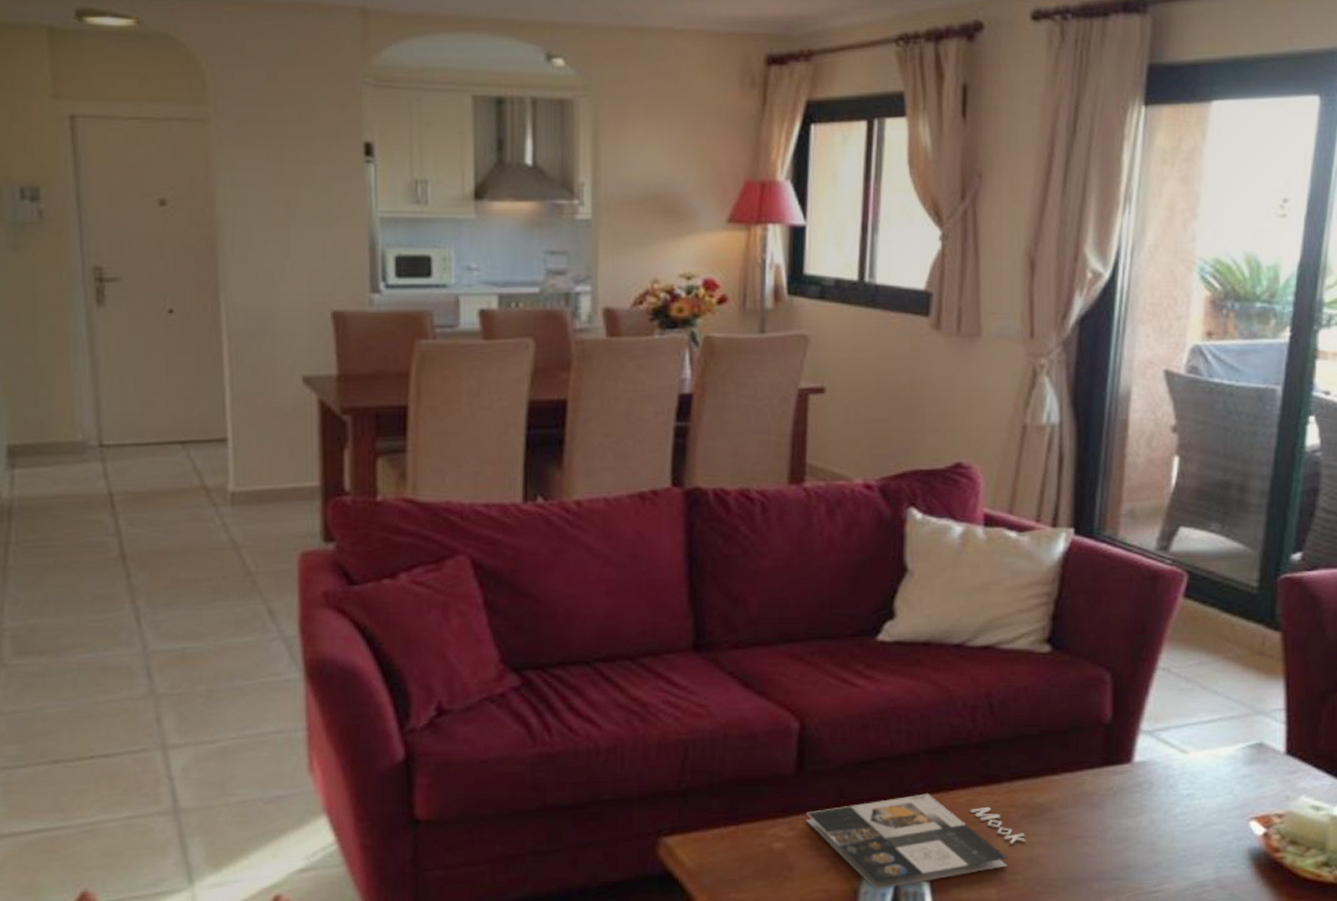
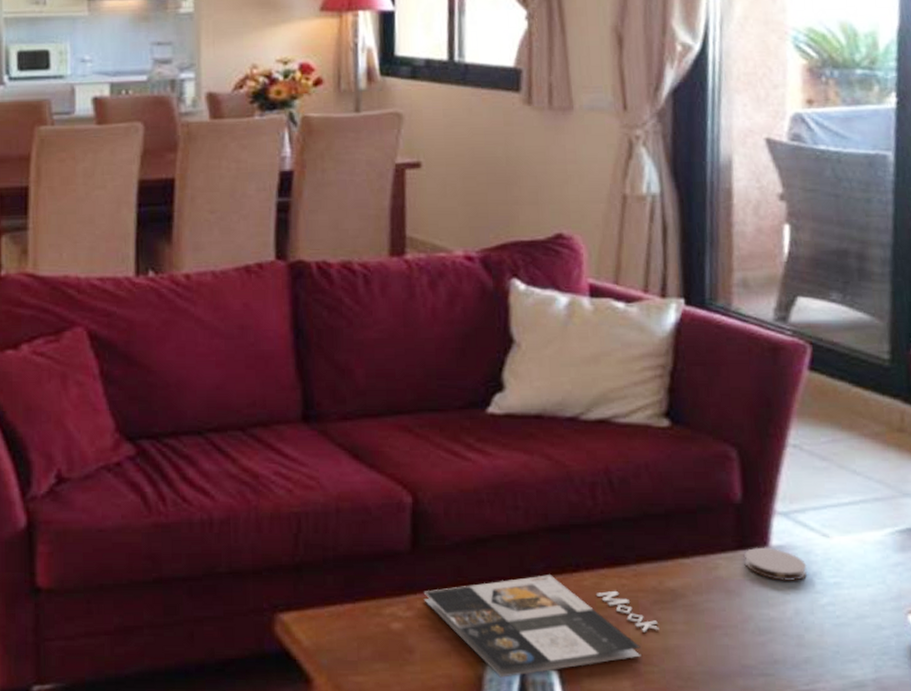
coaster: none [1108,763,1165,794] -> present [744,547,807,581]

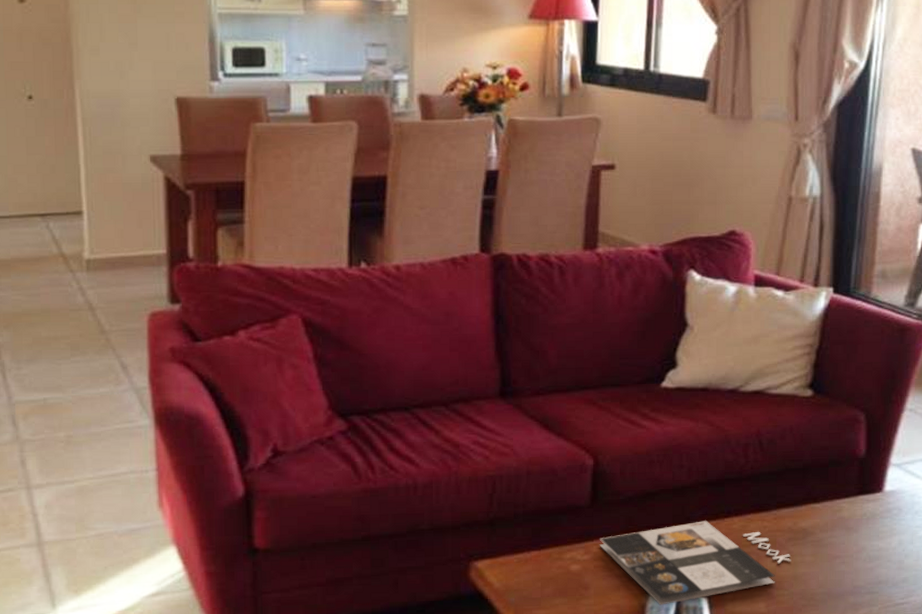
coaster: present [744,547,807,581] -> none [862,492,911,519]

